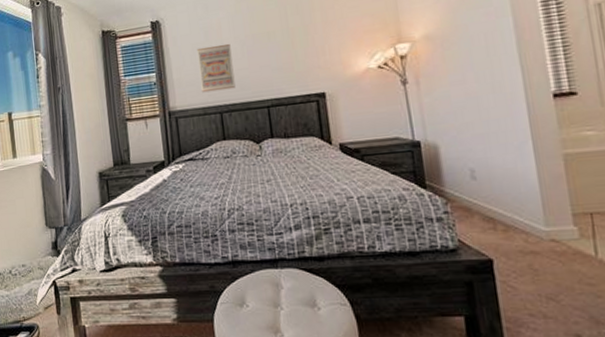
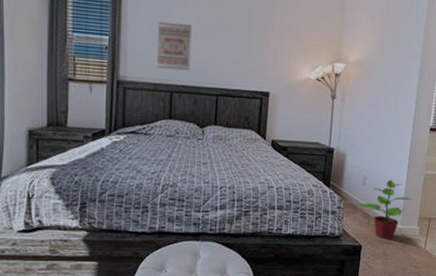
potted plant: none [472,169,555,248] -> present [358,180,413,239]

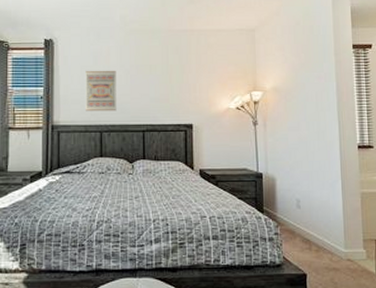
potted plant: present [358,180,413,239] -> none [295,202,353,265]

